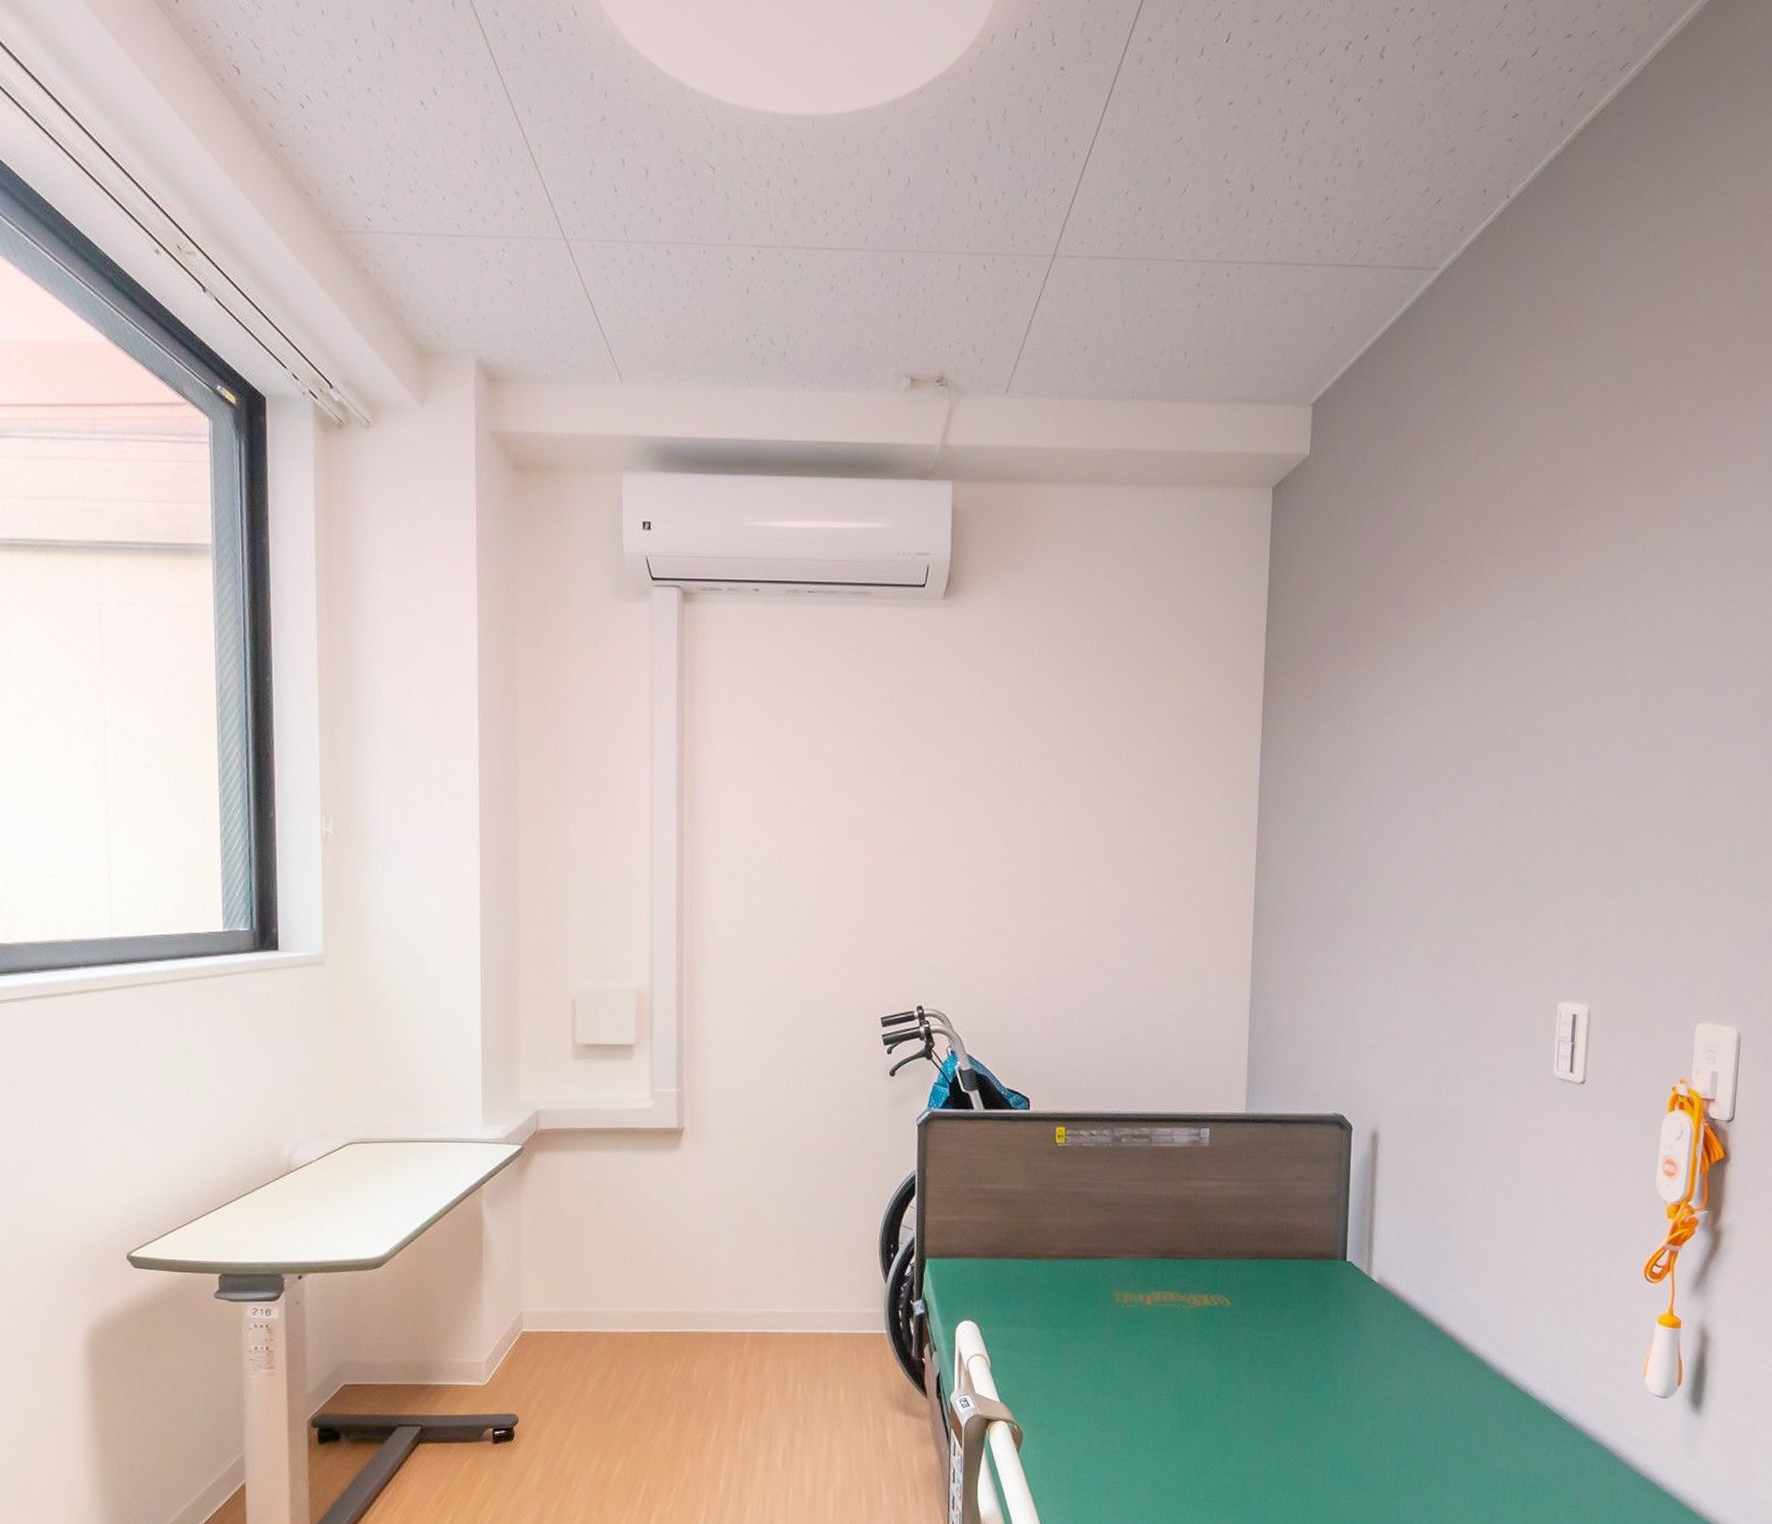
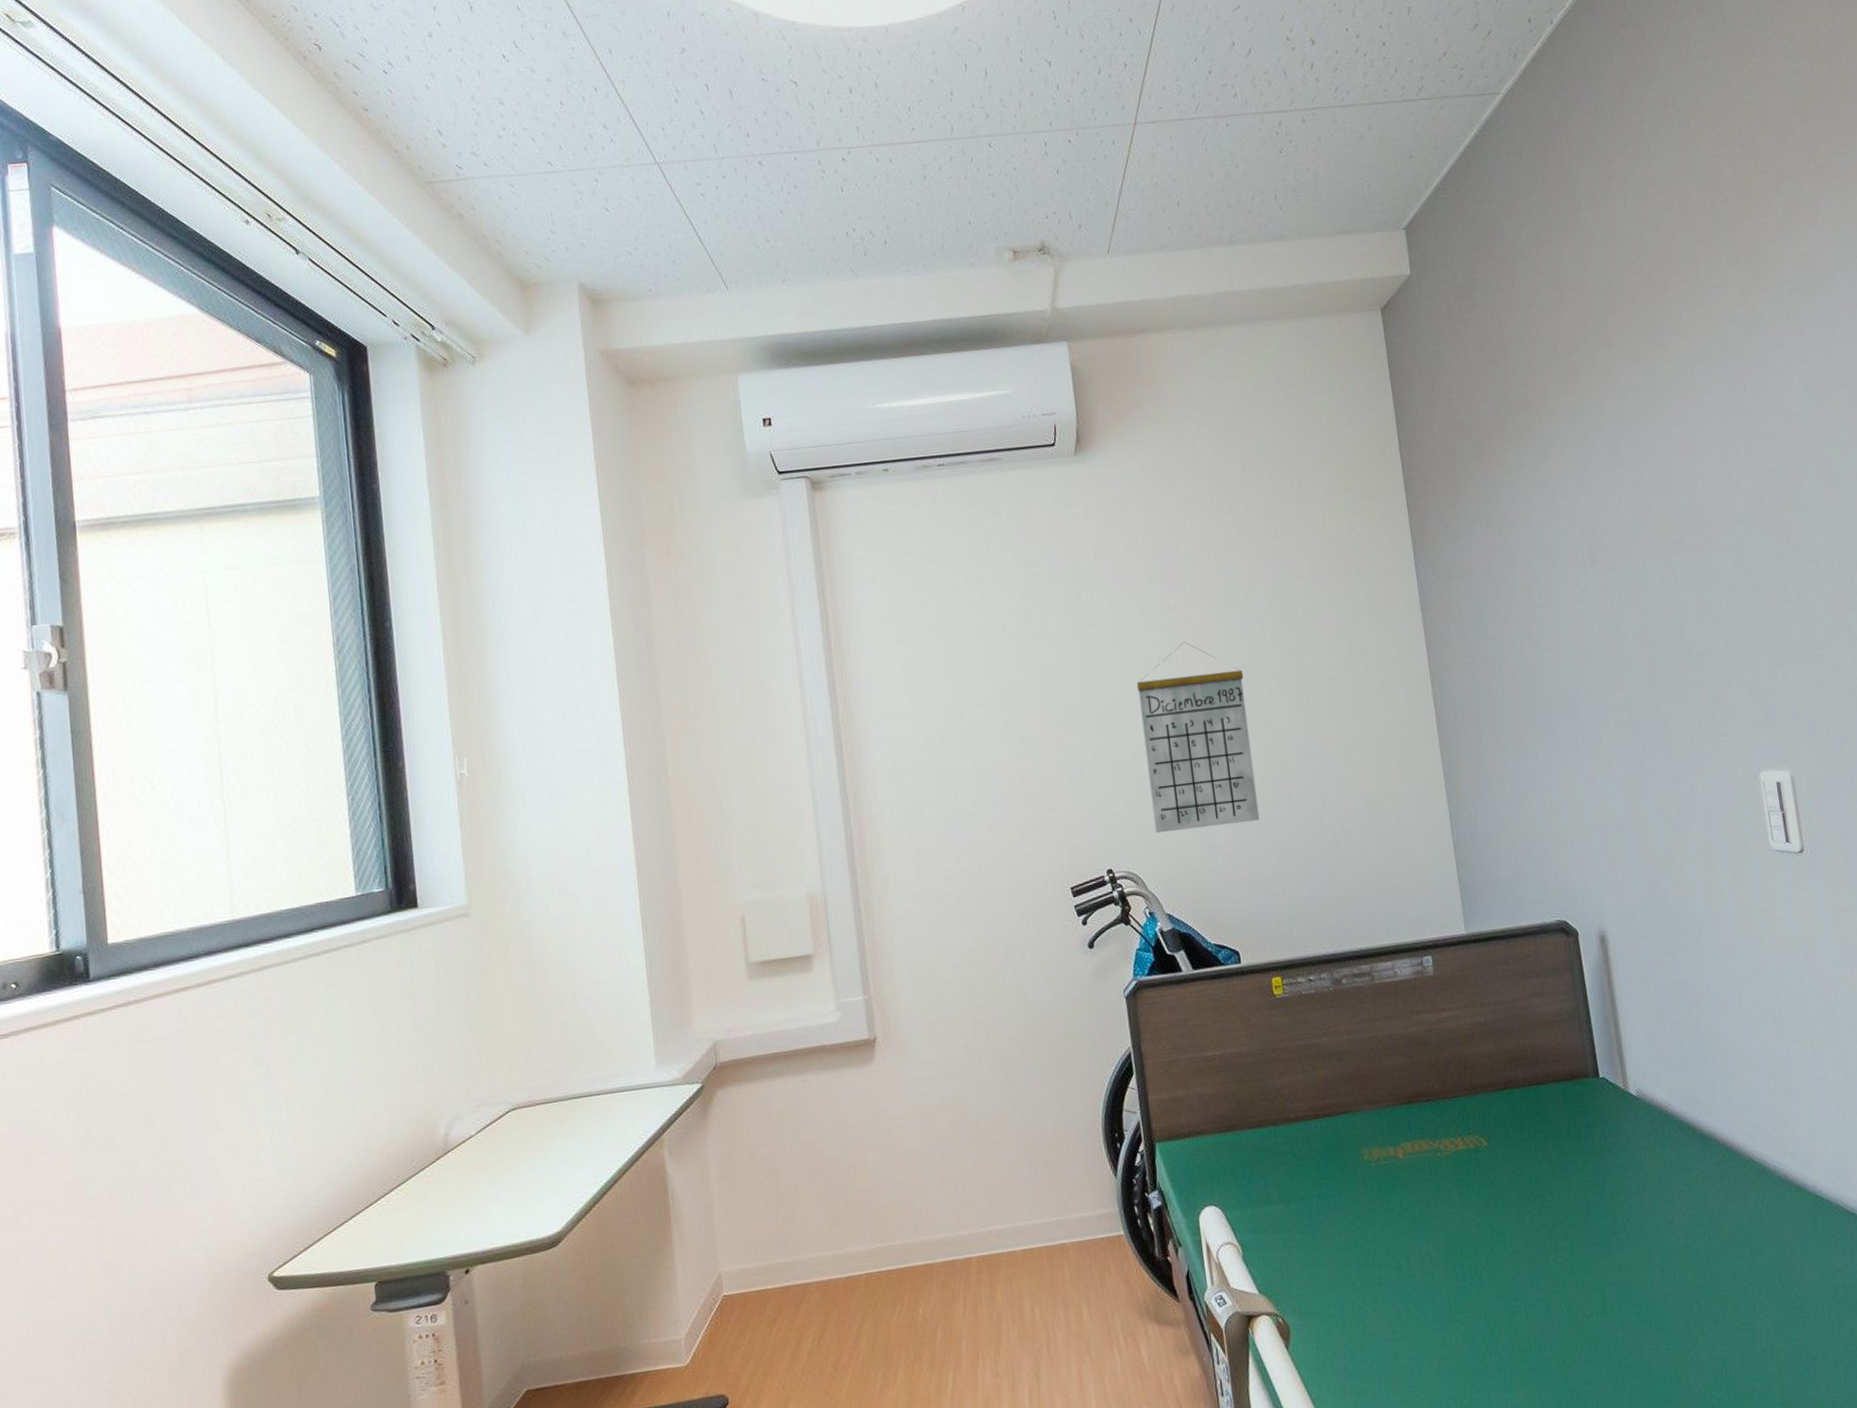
calendar: none [968,799,1075,981] -> present [1136,642,1260,834]

